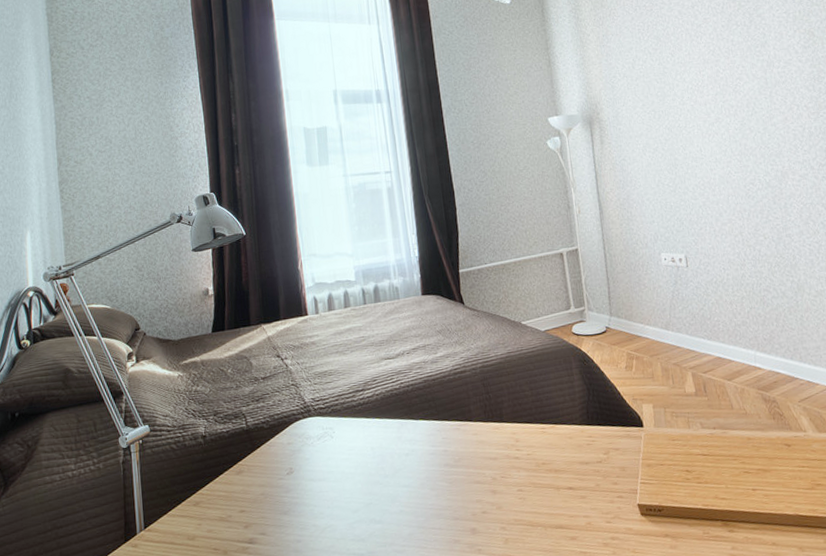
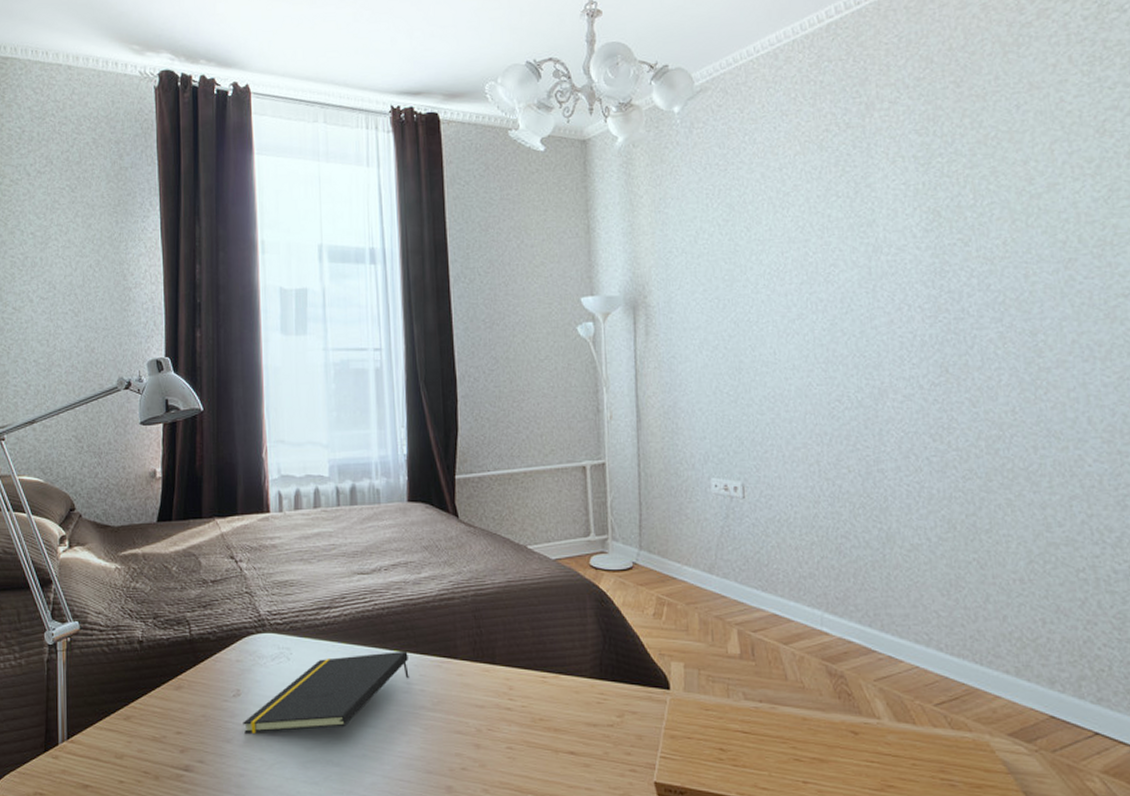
notepad: none [297,419,434,505] -> present [243,650,409,734]

